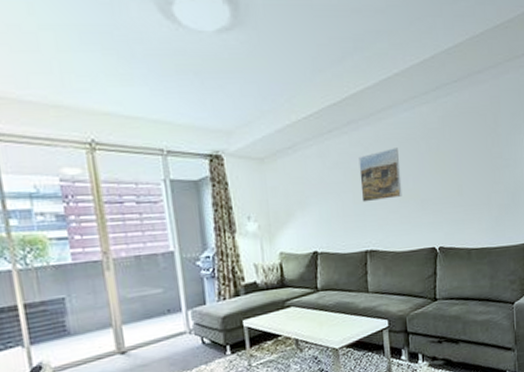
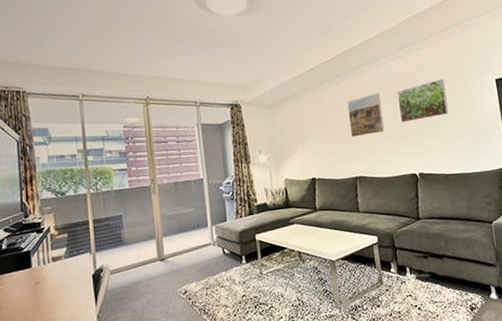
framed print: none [419,133,477,186] -> present [397,78,448,123]

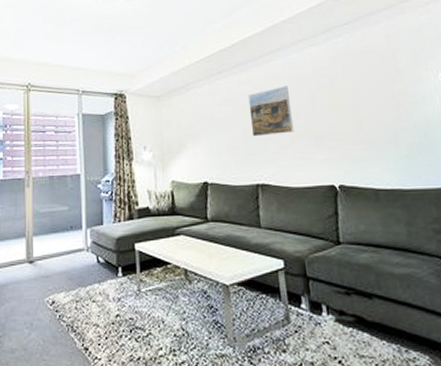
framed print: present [397,78,448,123] -> none [310,71,378,122]

